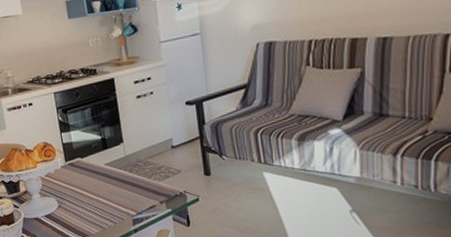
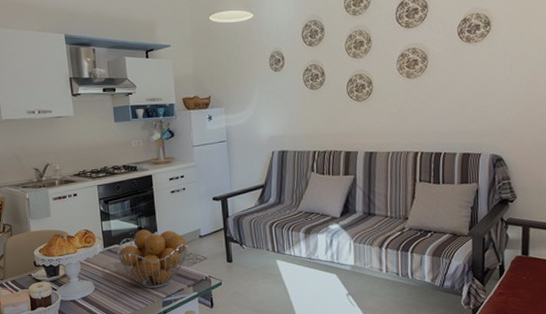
fruit basket: none [80,140,159,206] -> present [117,230,188,289]

